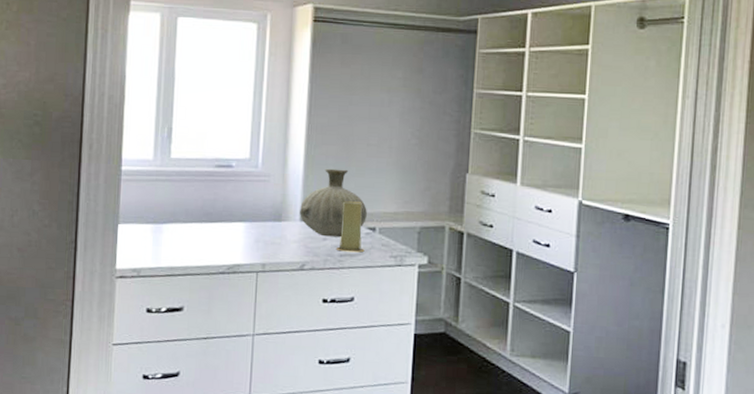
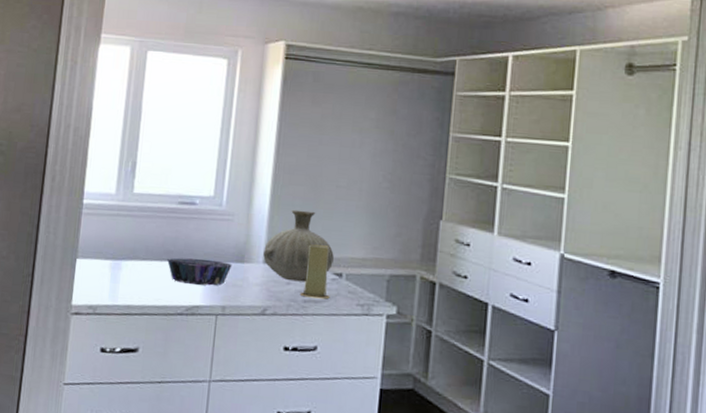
decorative bowl: none [206,219,270,245] -> present [166,257,233,286]

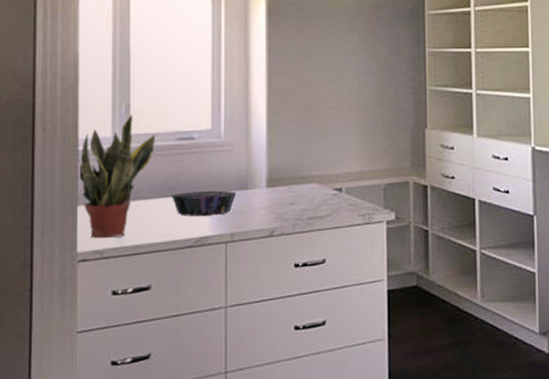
potted plant: none [79,172,157,296] -> present [77,114,155,239]
vase: present [263,209,334,282] -> none [266,133,332,201]
candle: present [300,244,330,299] -> none [304,164,333,215]

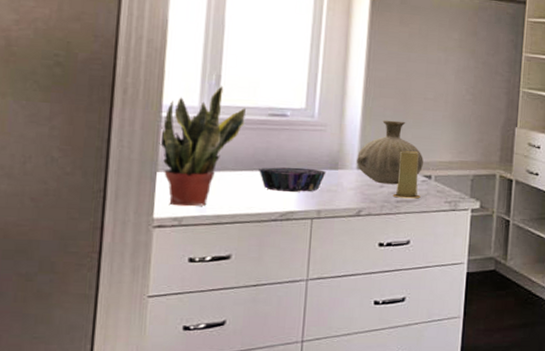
vase: none [266,133,332,201] -> present [357,120,423,185]
candle: none [304,164,333,215] -> present [392,151,421,199]

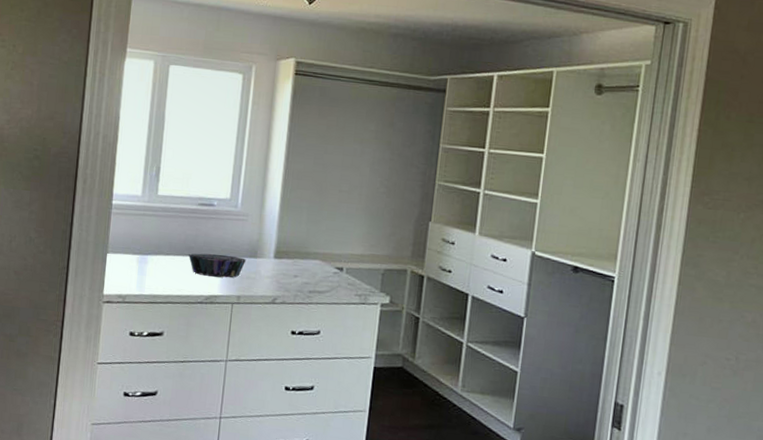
potted plant: present [159,85,246,207] -> none [109,176,179,286]
vase: present [357,120,423,185] -> none [274,211,336,275]
candle: present [392,151,421,199] -> none [305,242,332,290]

